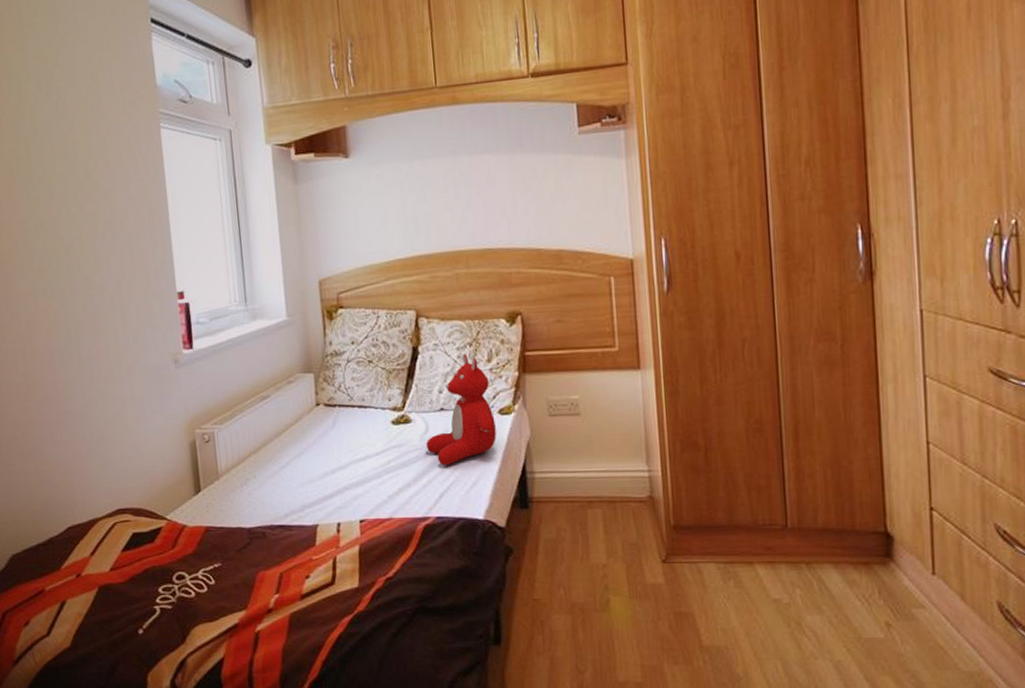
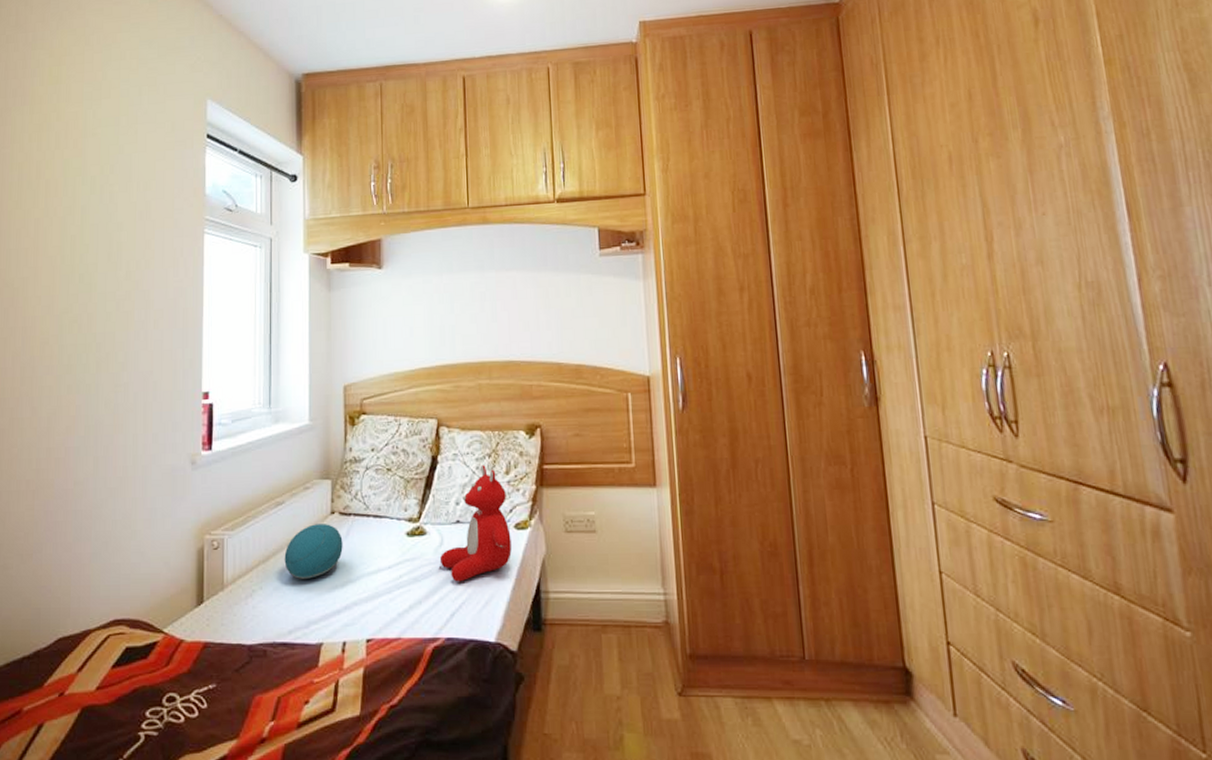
cushion: none [274,415,331,467] -> present [284,524,343,579]

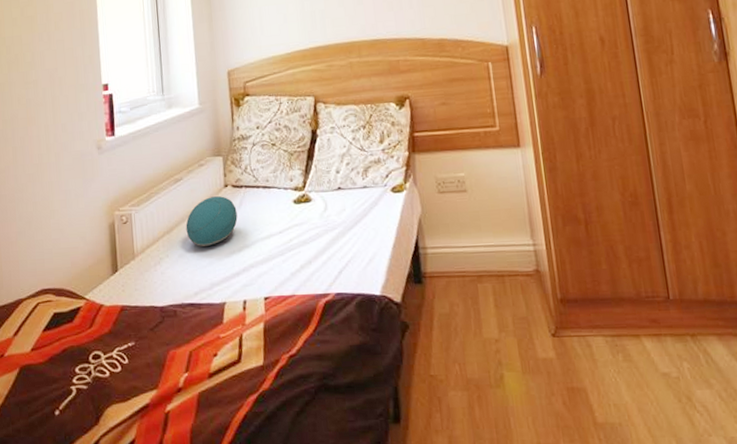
teddy bear: present [439,465,512,582] -> none [325,136,390,243]

